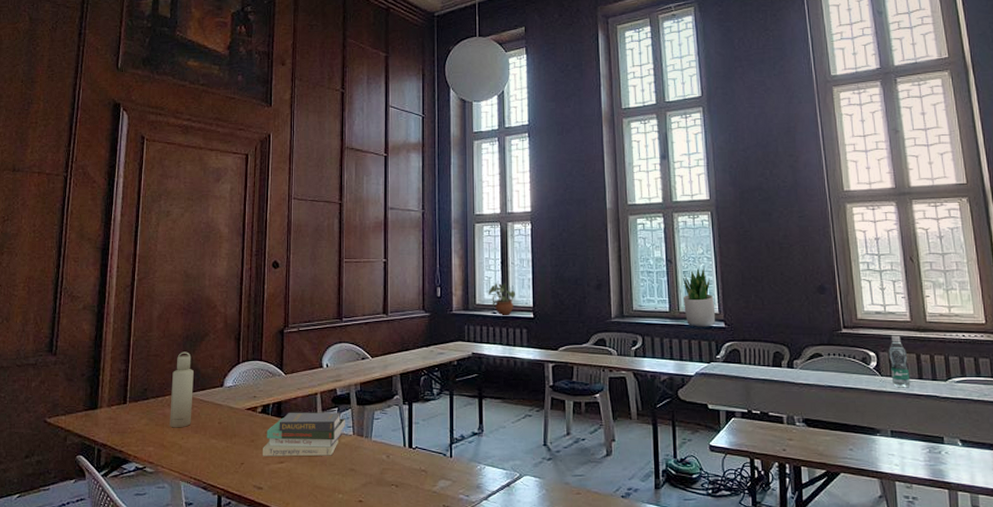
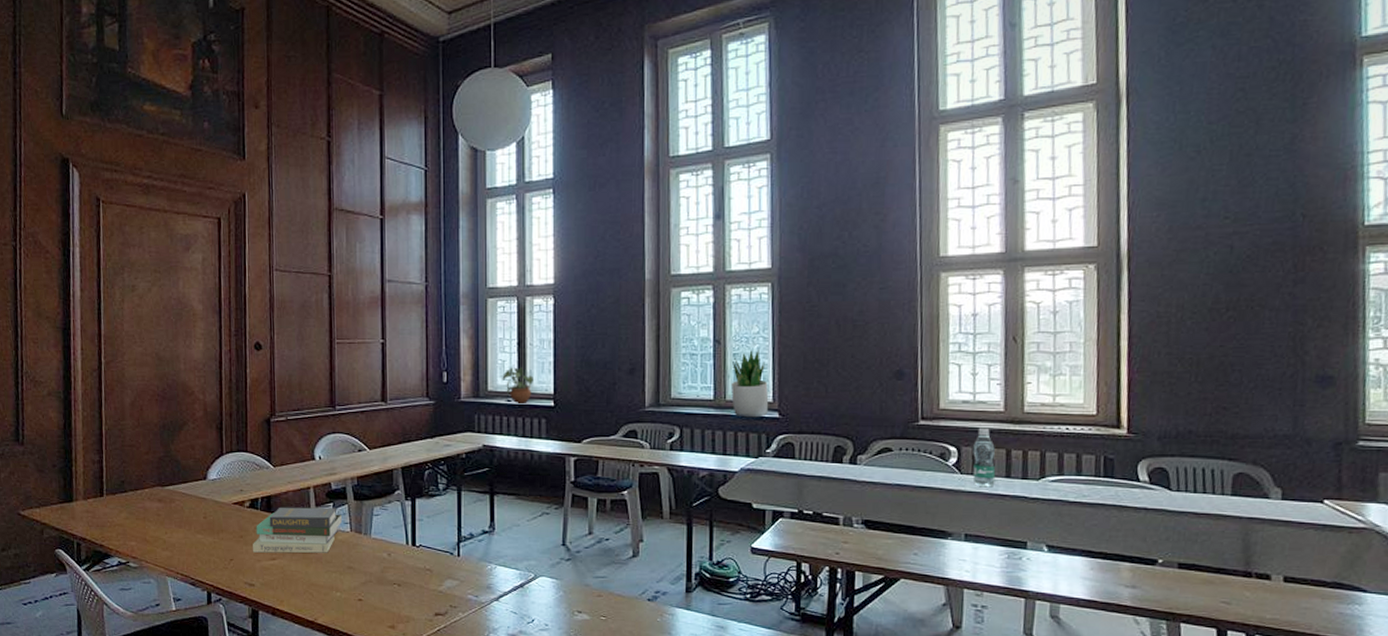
bottle: present [170,352,194,428] -> none [150,442,175,523]

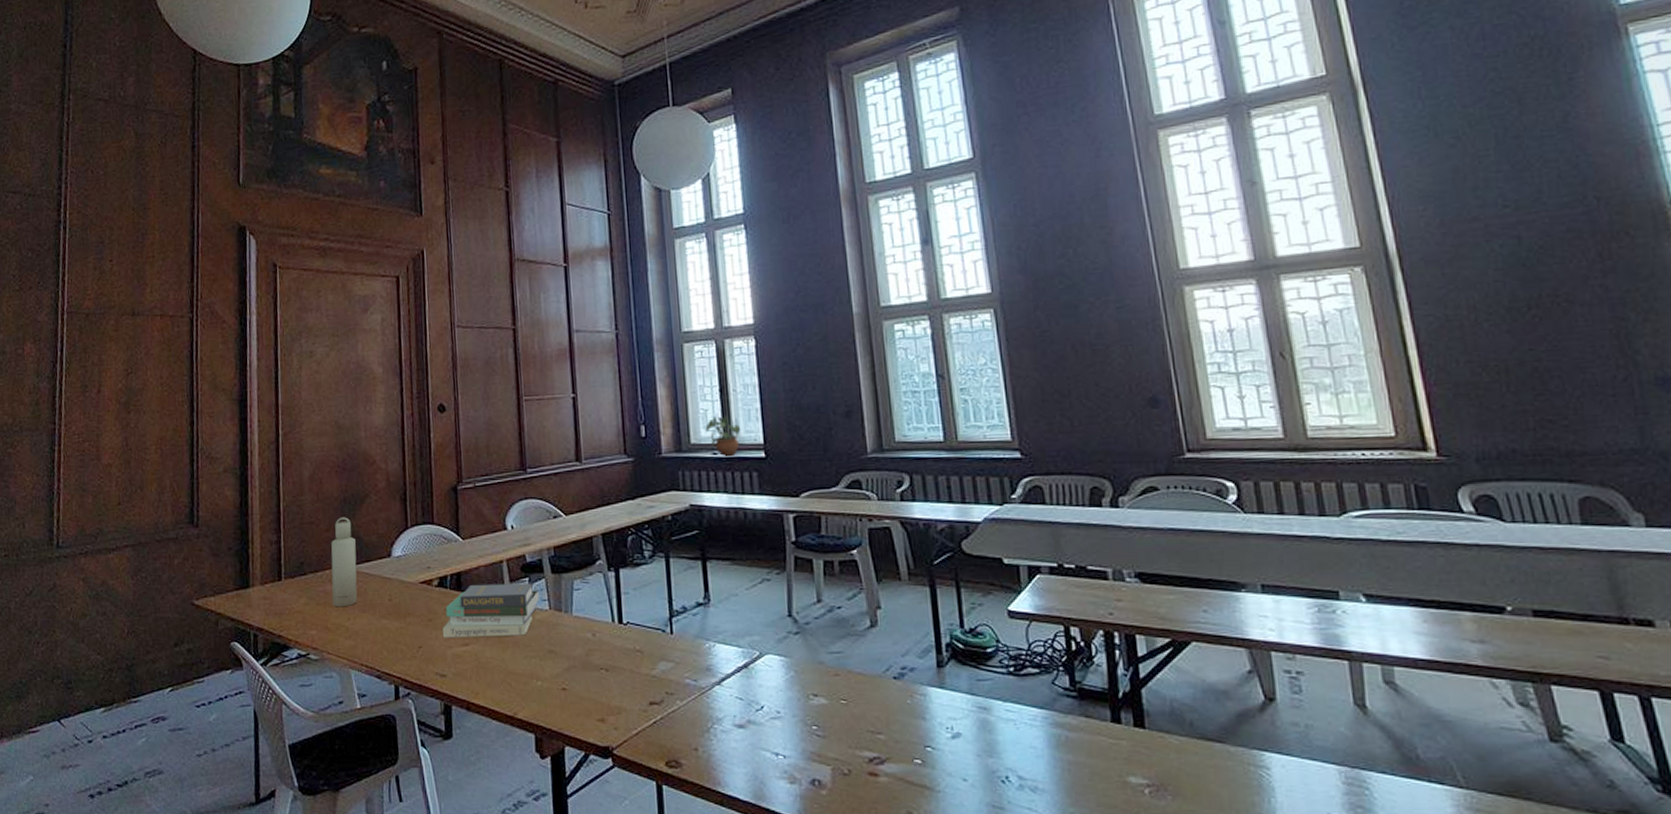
bottle: none [150,442,175,523] -> present [331,517,358,607]
planter: present [730,349,769,418] -> none [960,382,1009,460]
bottle: present [973,427,996,488] -> none [1253,457,1288,528]

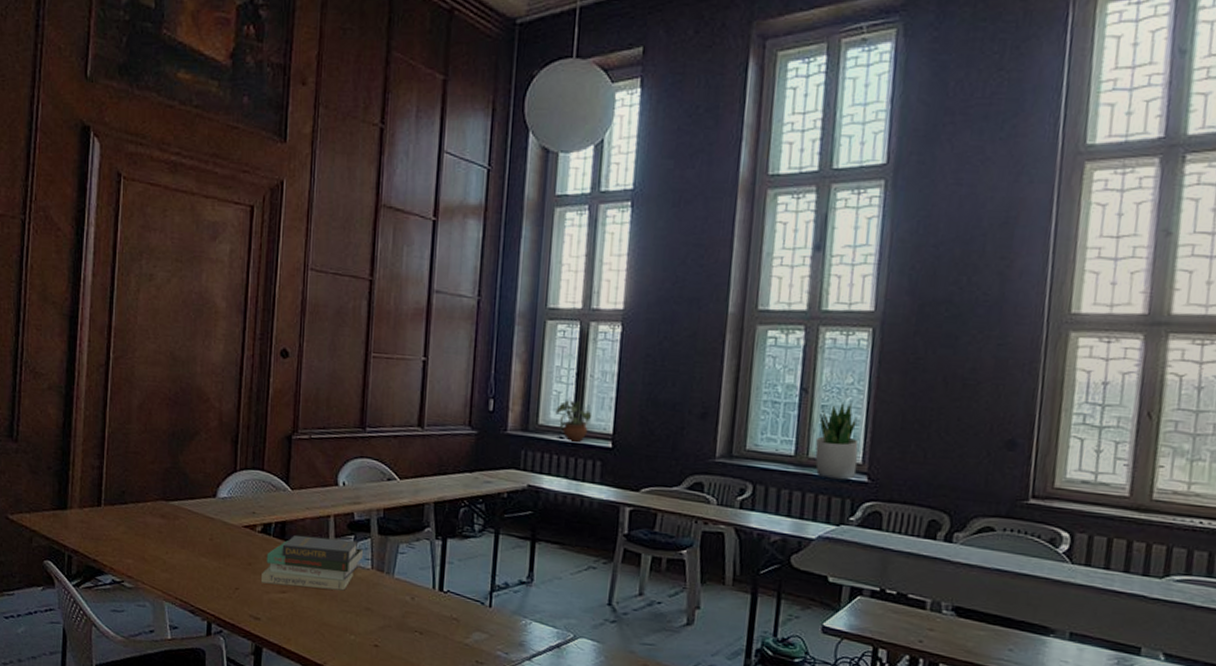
bottle: present [331,517,358,607] -> none [152,451,181,541]
planter: none [960,382,1009,460] -> present [815,402,859,481]

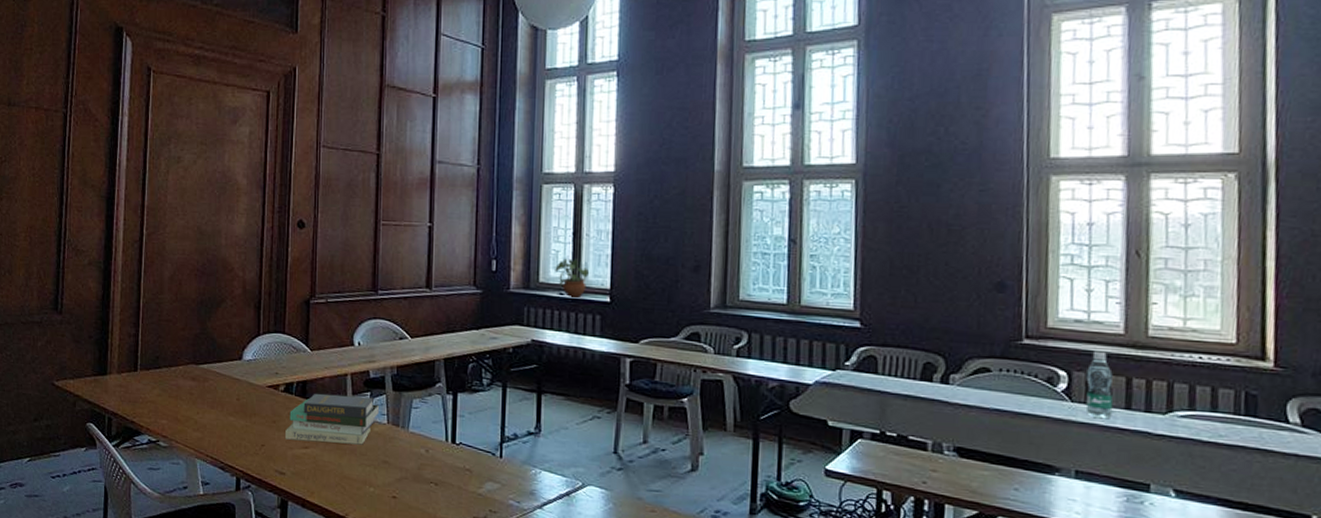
planter: present [815,402,859,481] -> none [806,251,850,327]
bottle: none [1085,513,1115,582] -> present [1085,351,1114,420]

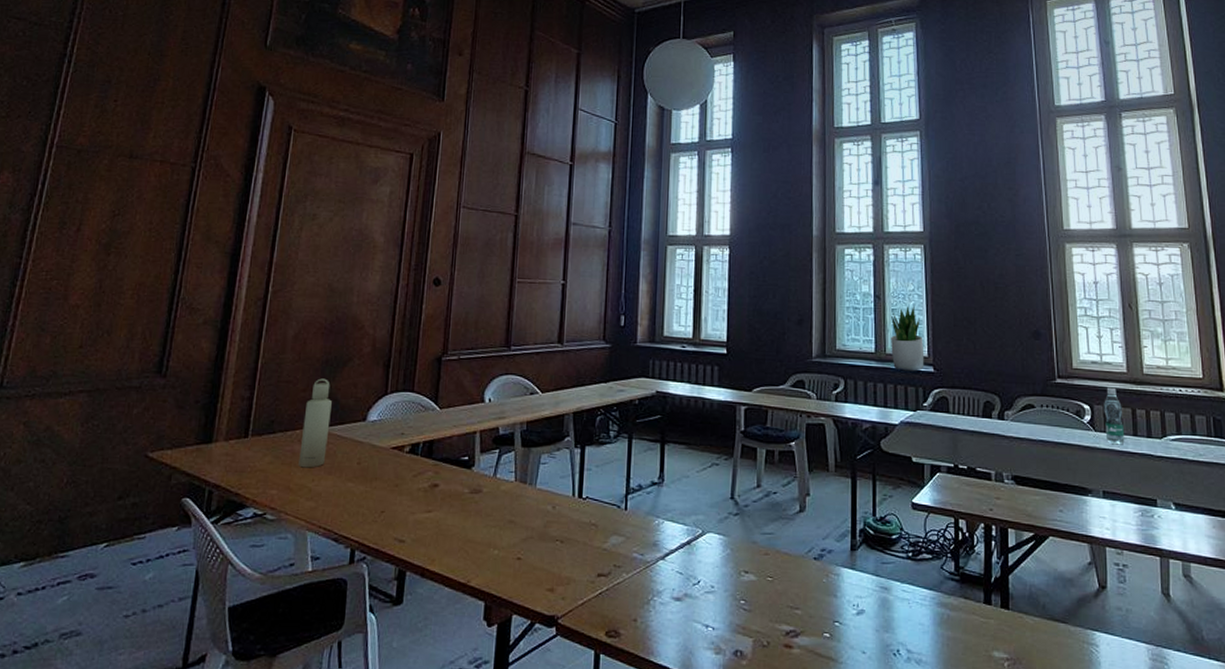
bottle: none [184,318,209,402] -> present [298,378,332,468]
books: present [285,393,379,445] -> none [408,452,507,505]
potted plant: present [555,255,590,297] -> none [678,311,709,350]
planter: none [806,251,850,327] -> present [890,305,925,372]

